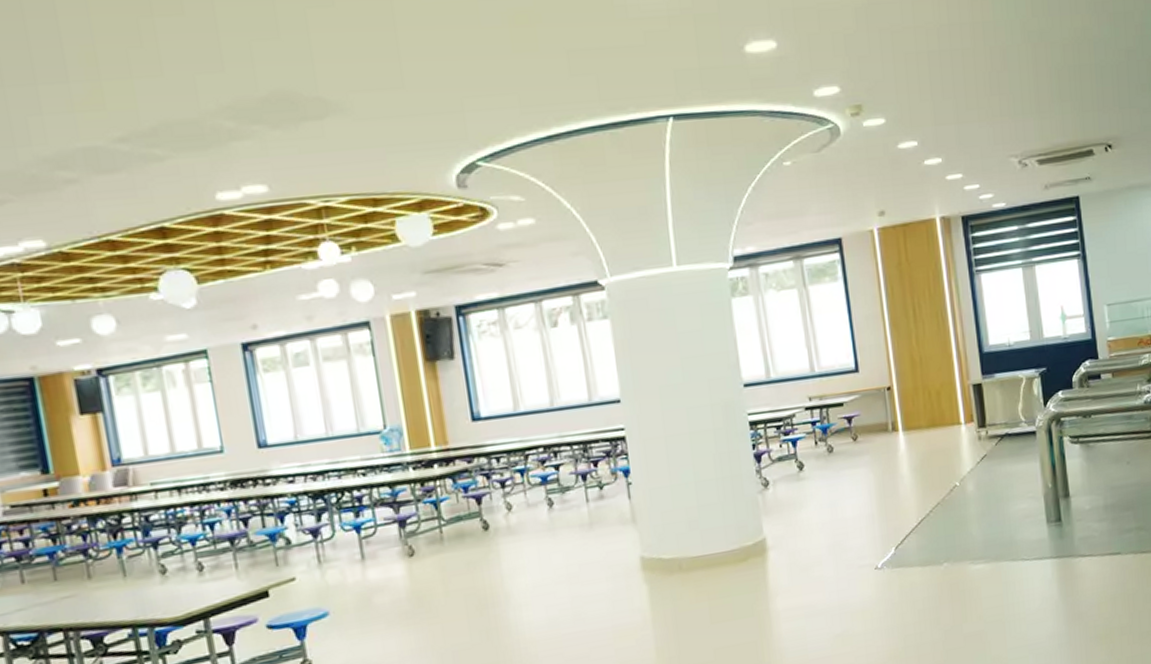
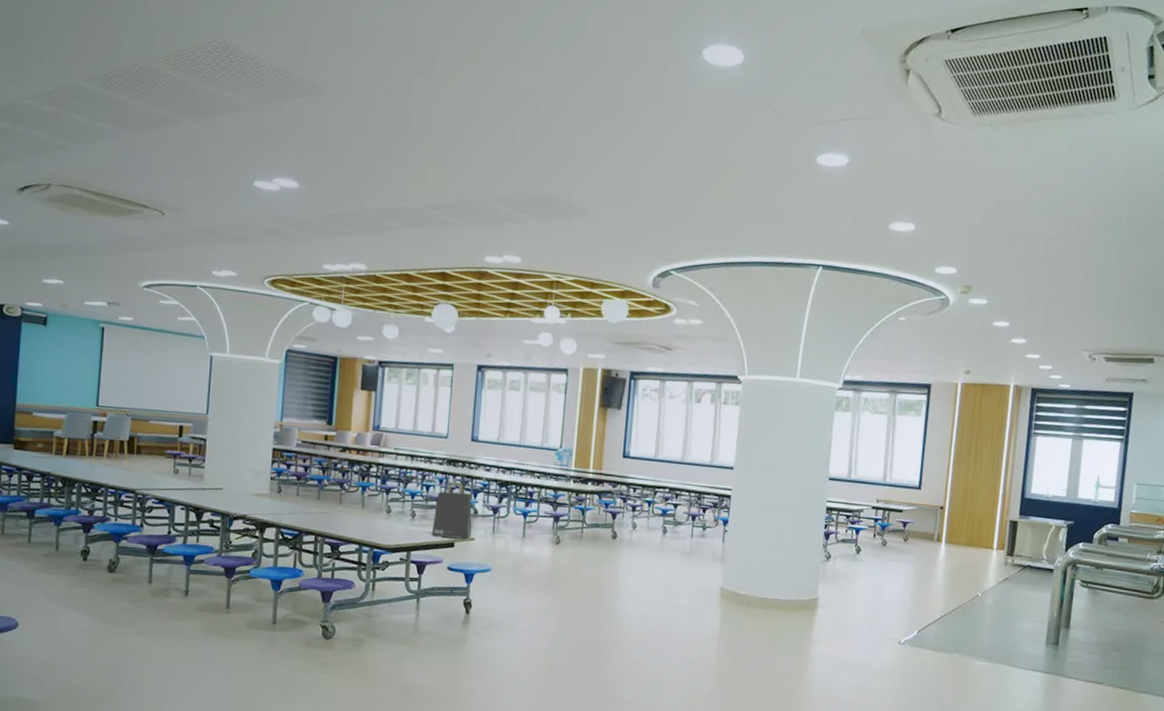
shopping bag: none [228,508,291,590] -> present [431,482,472,540]

